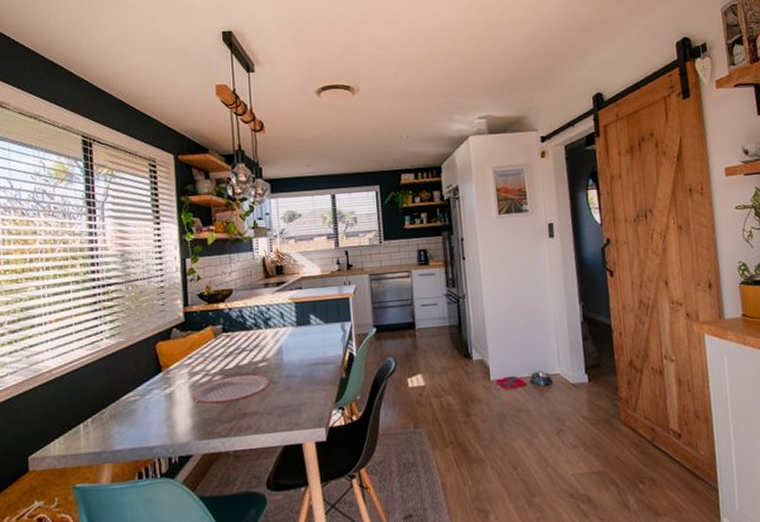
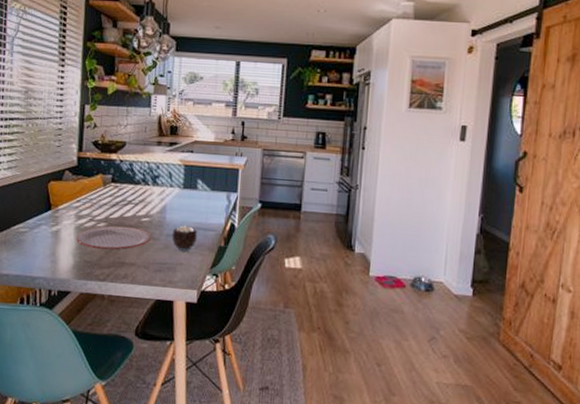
candle: none [291,363,317,390] -> present [171,225,197,251]

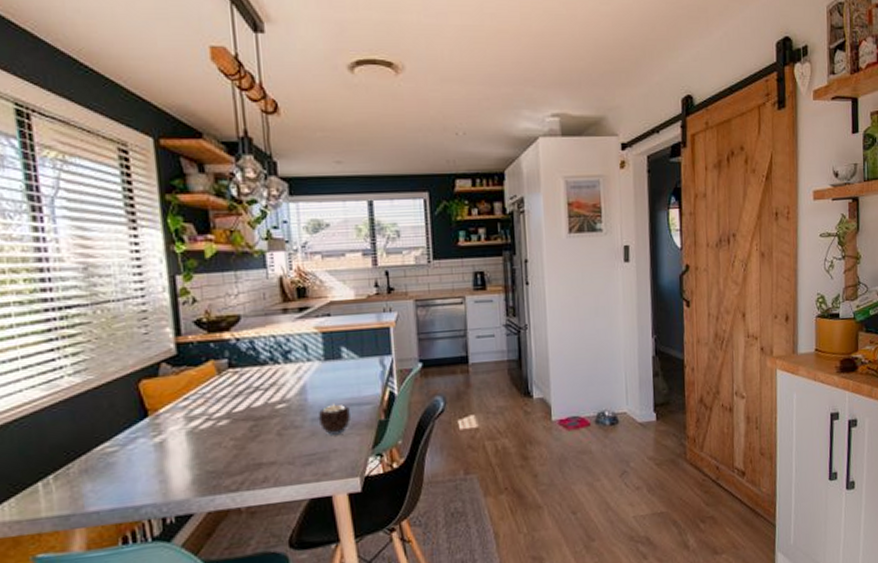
plate: present [76,226,151,251] -> none [190,418,293,455]

